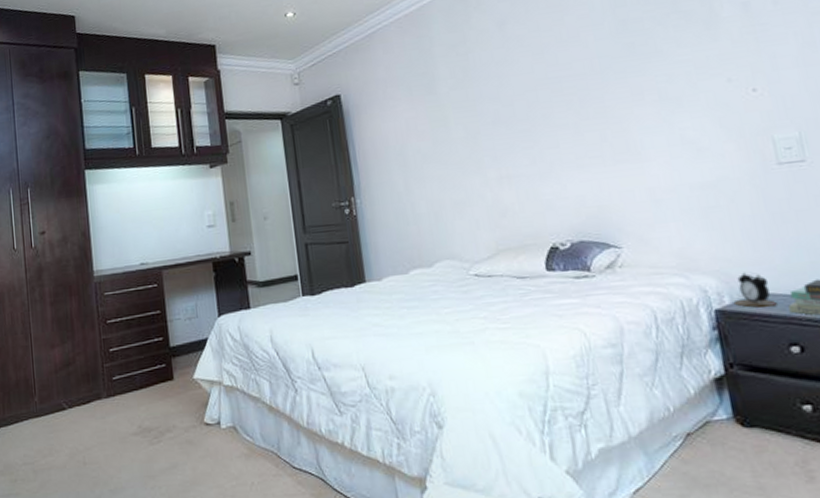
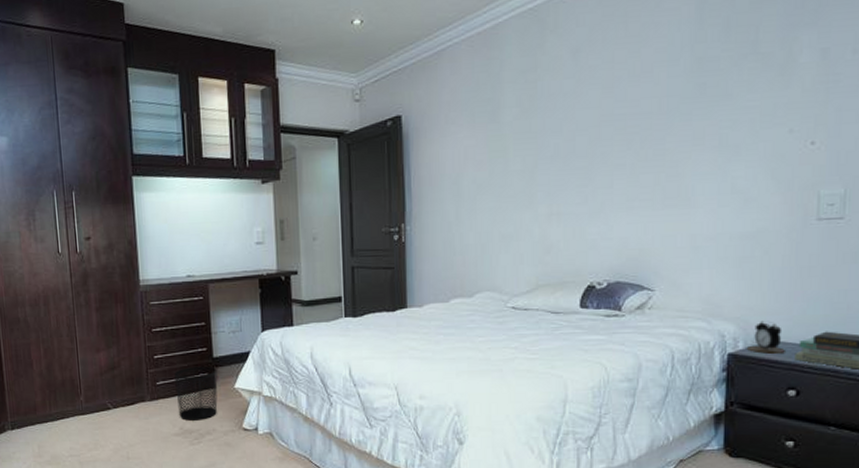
waste bin: none [131,357,177,418] -> present [174,367,218,421]

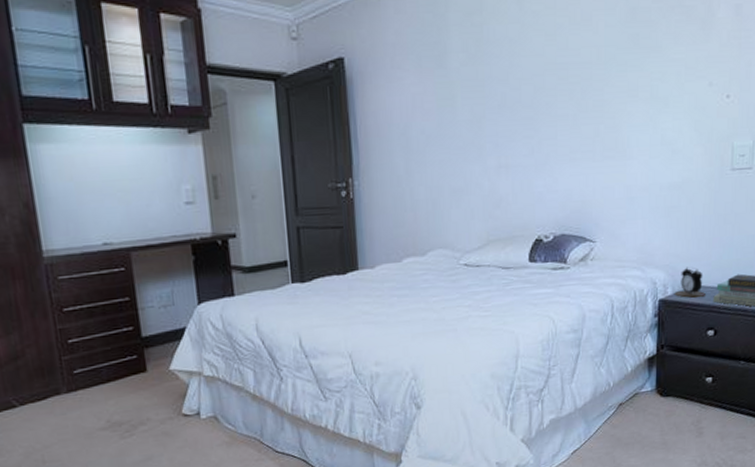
waste bin: present [174,367,218,421] -> none [95,348,151,412]

